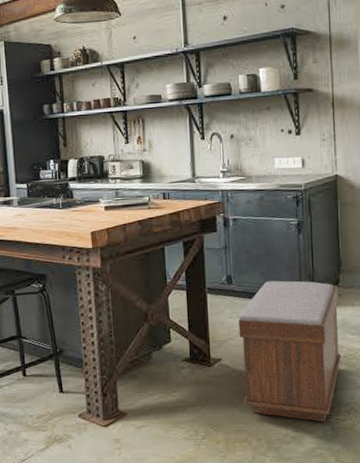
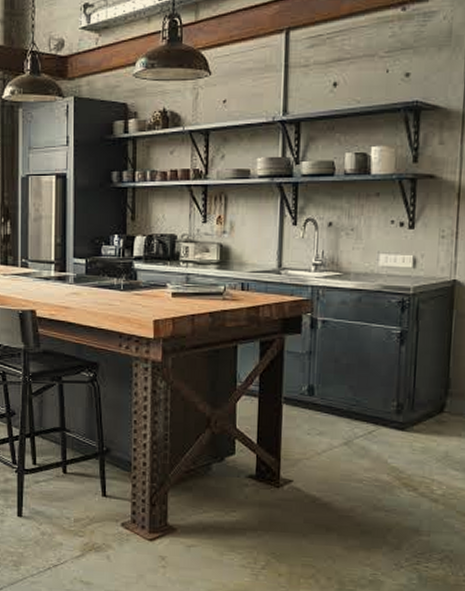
bench: present [237,280,341,422] -> none [314,397,444,568]

